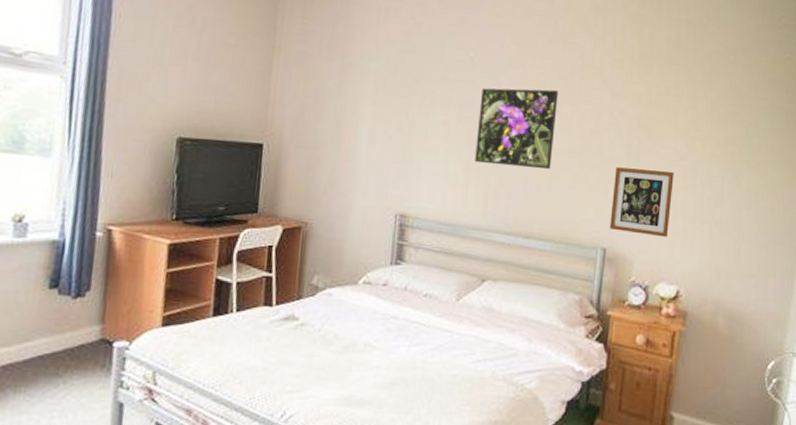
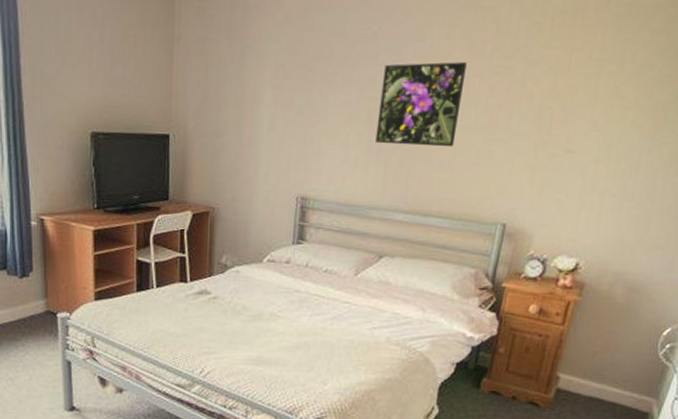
picture frame: present [610,167,674,238] -> none [512,141,587,212]

